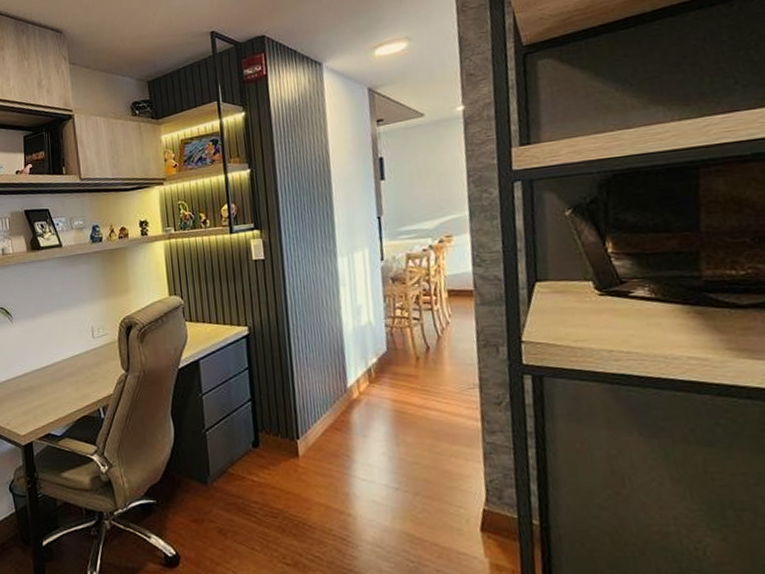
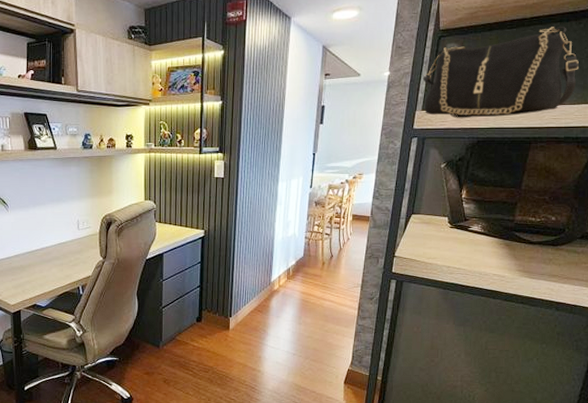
handbag: none [511,14,750,151] -> present [422,27,579,119]

